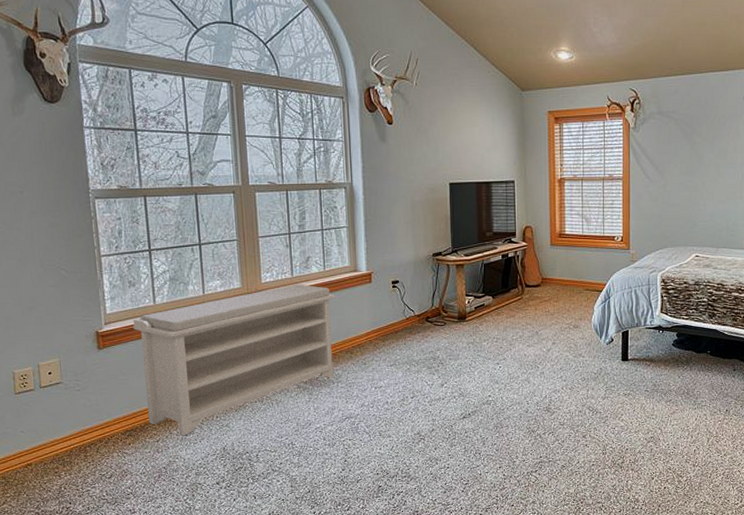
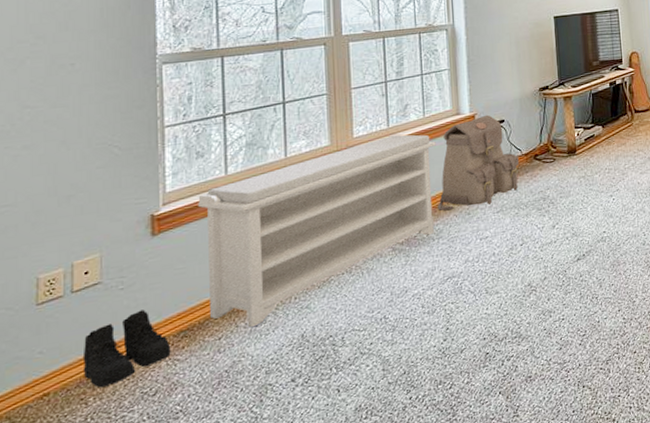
boots: none [53,409,120,466] -> present [82,309,171,388]
backpack: none [337,274,411,358] -> present [438,114,519,211]

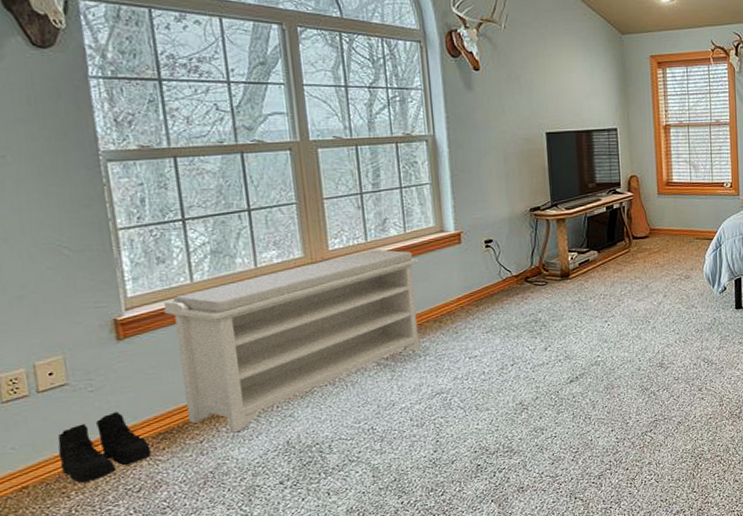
backpack: present [438,114,519,211] -> none [423,233,509,328]

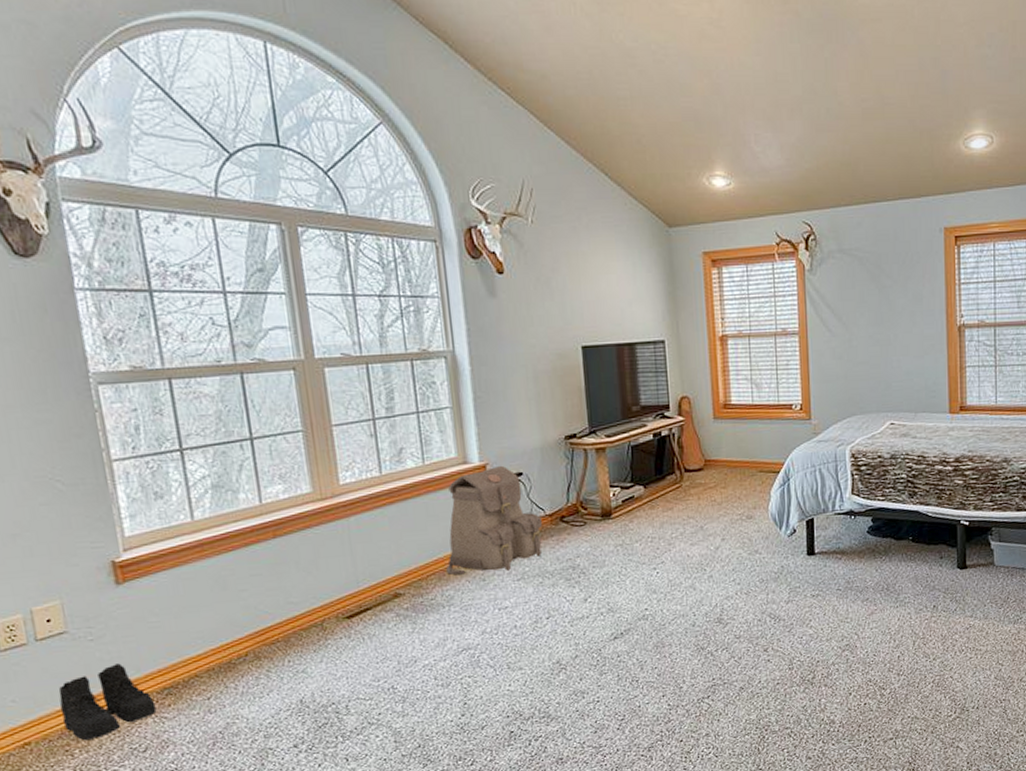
bench: present [163,249,420,433] -> none [163,483,444,689]
backpack: none [423,233,509,328] -> present [446,465,542,575]

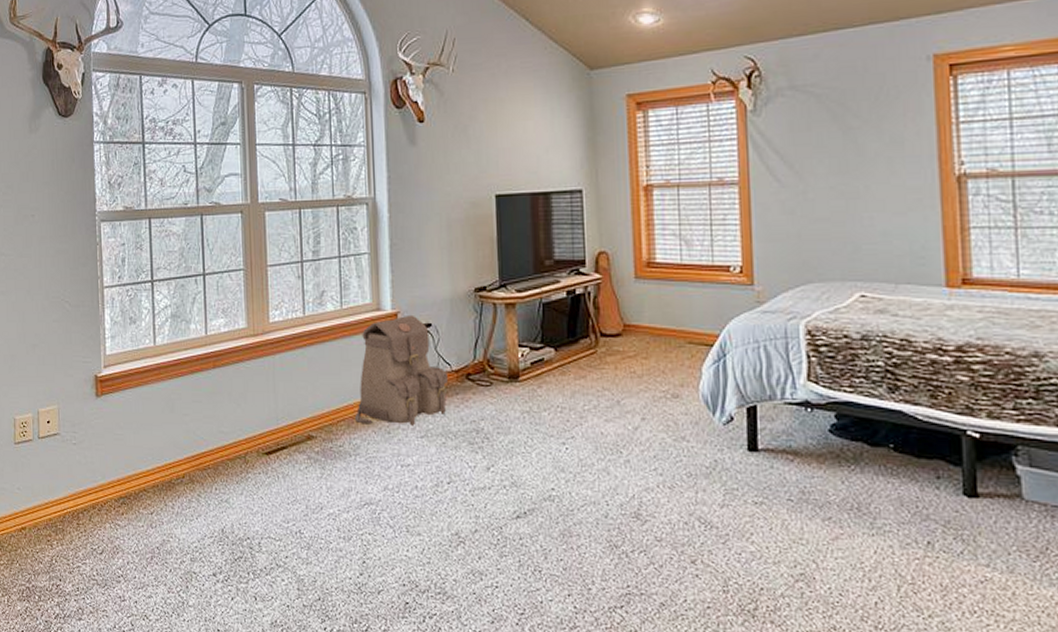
boots: present [58,663,157,741] -> none [48,468,113,535]

